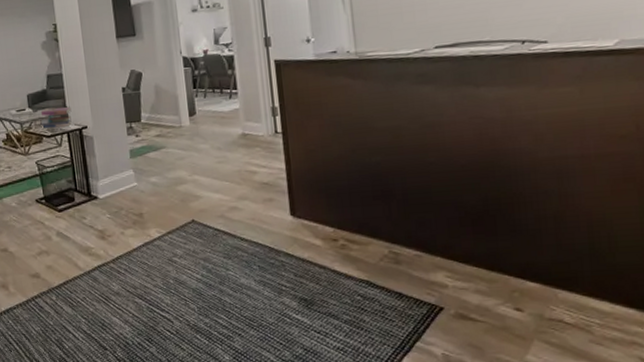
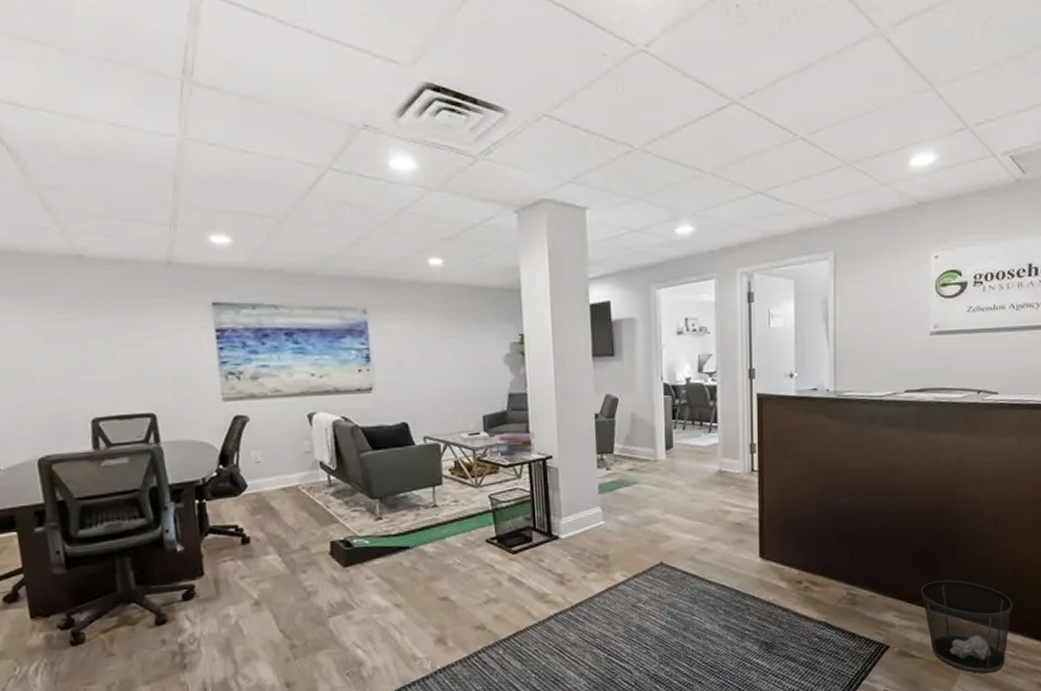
waste bin: none [475,239,594,343] -> present [921,580,1013,674]

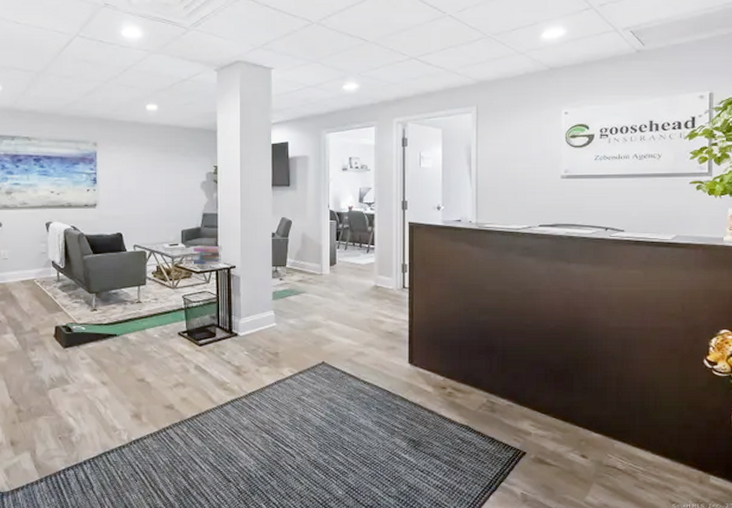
waste bin: present [921,580,1013,674] -> none [555,396,642,486]

